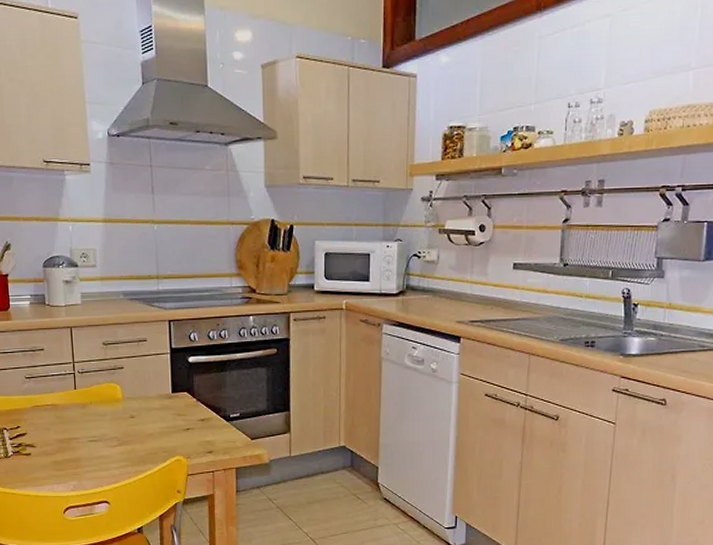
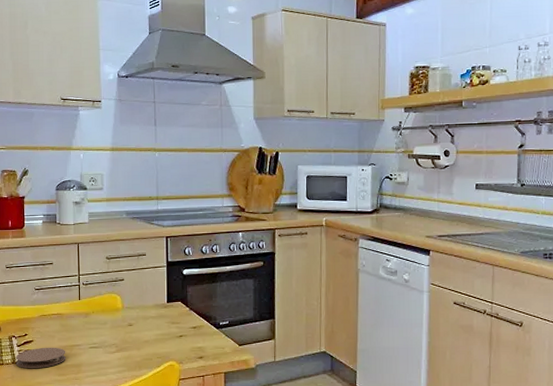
coaster: none [8,440,64,462] -> present [15,347,66,368]

